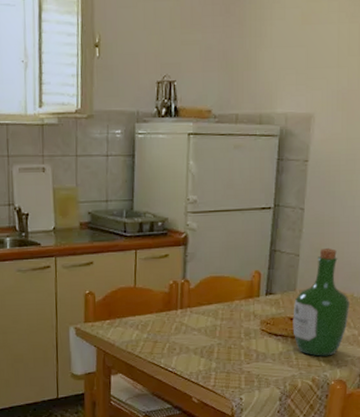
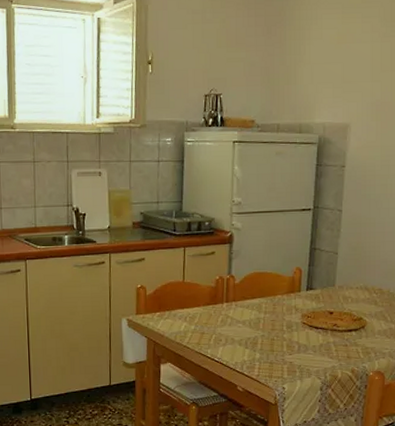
wine bottle: present [293,247,349,357] -> none [332,246,386,349]

